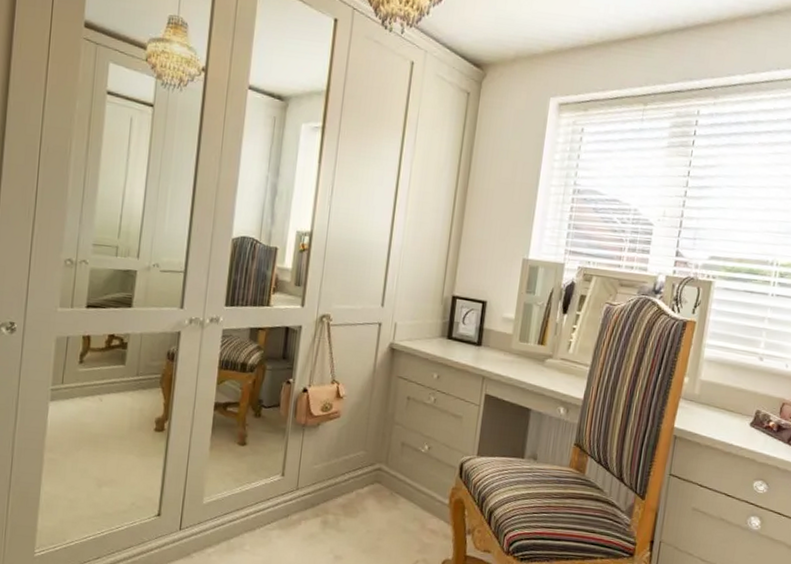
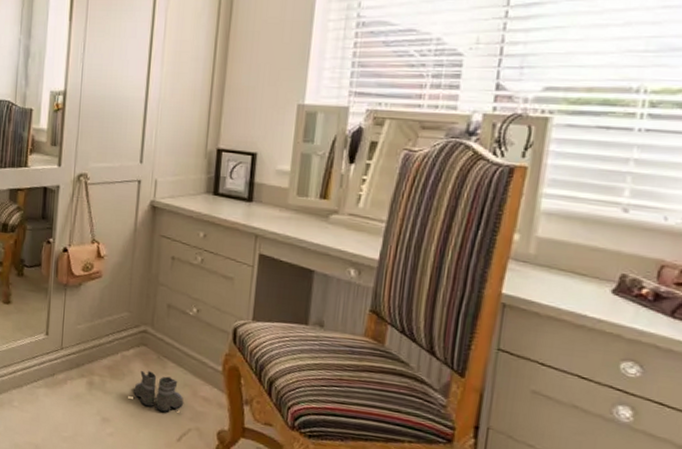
boots: none [366,507,413,546] -> present [133,370,184,413]

